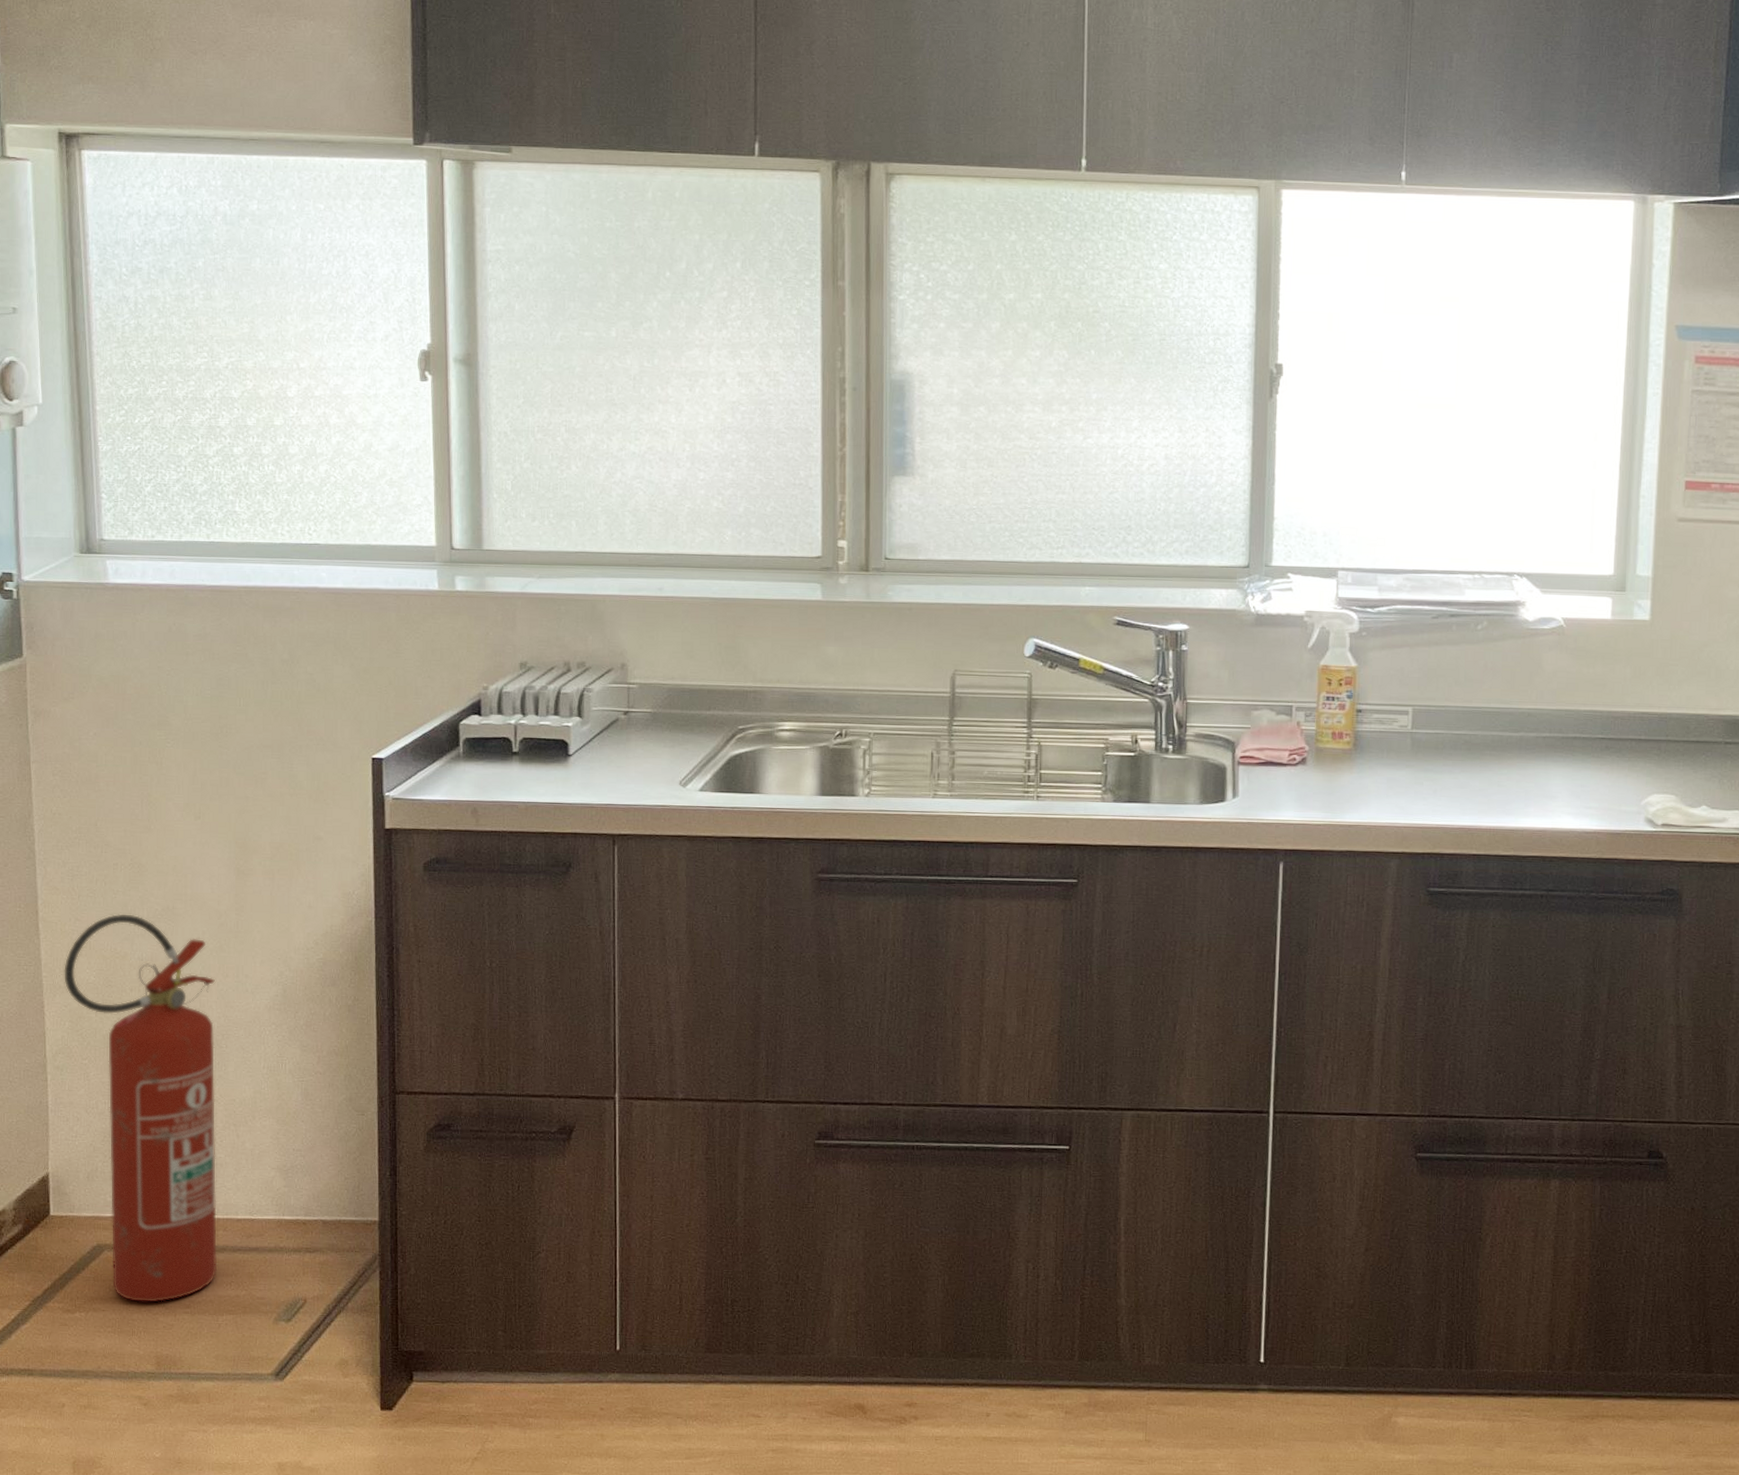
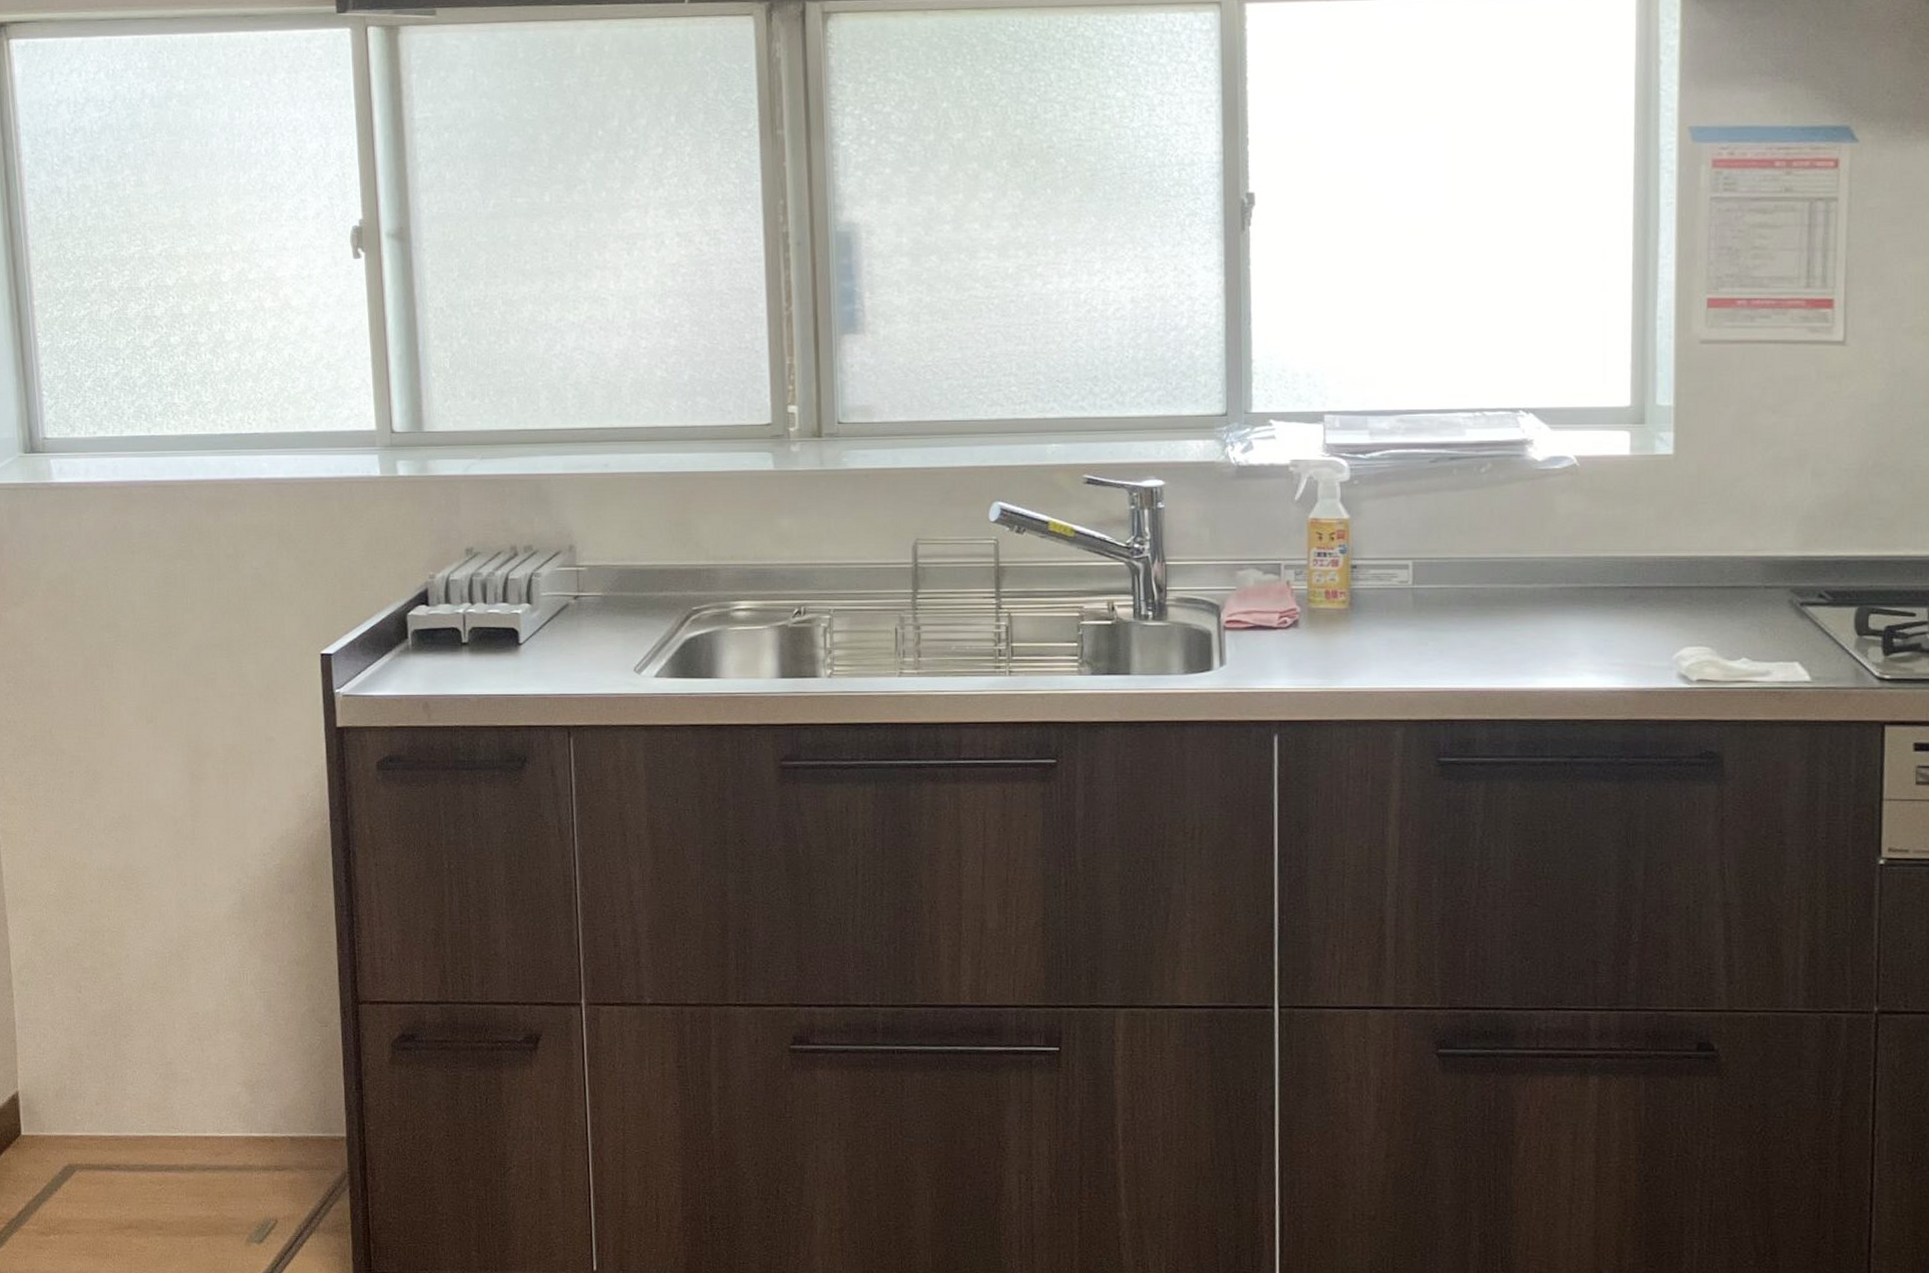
fire extinguisher: present [64,913,218,1302] -> none [25,823,188,1224]

